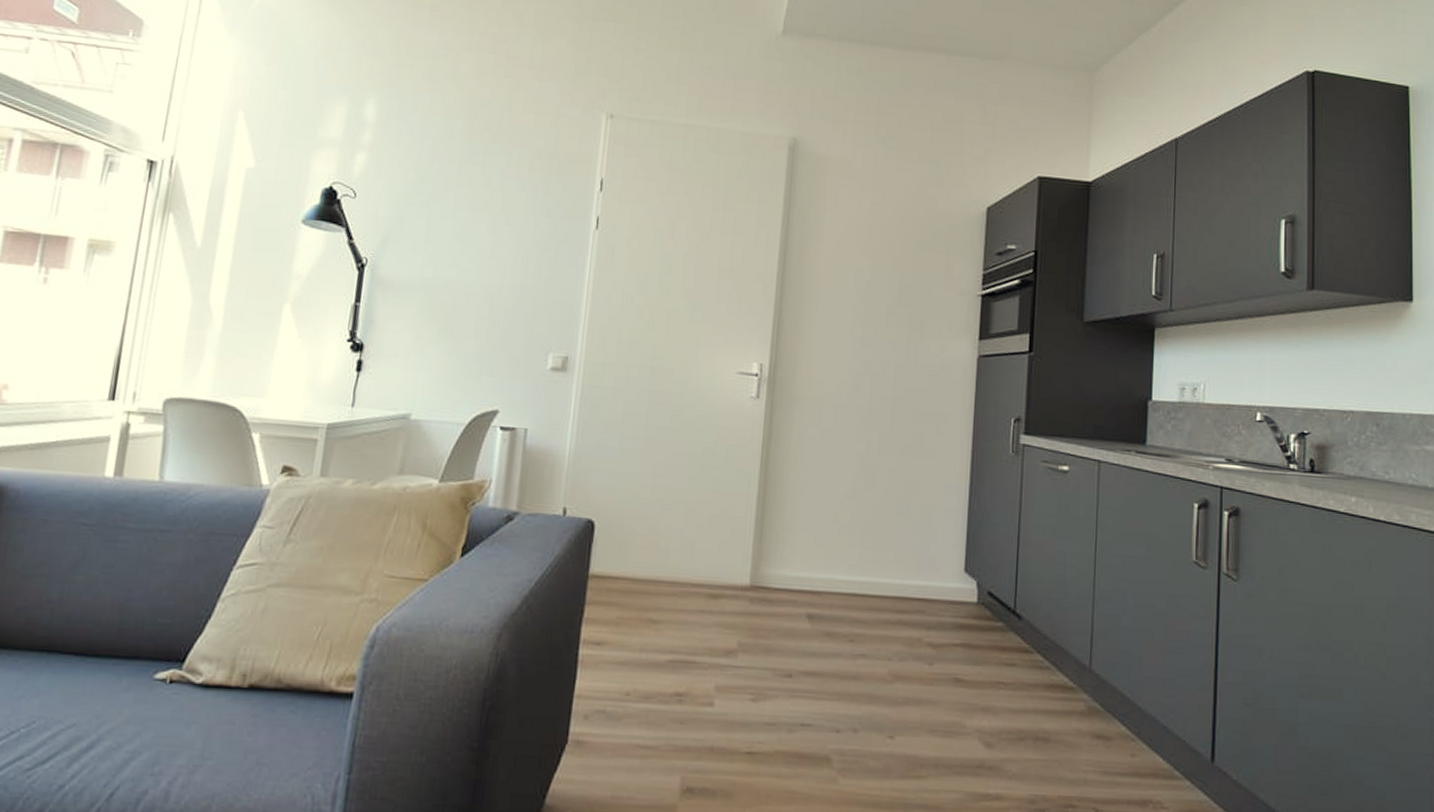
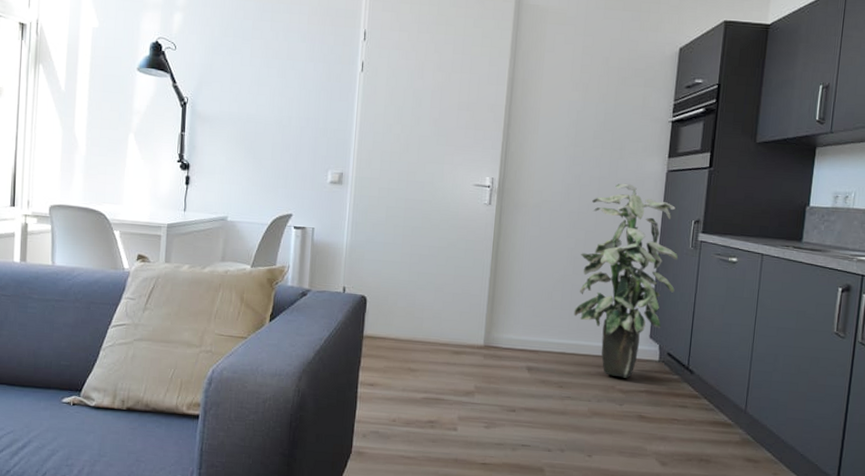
indoor plant: none [866,371,997,627] -> present [573,183,679,378]

